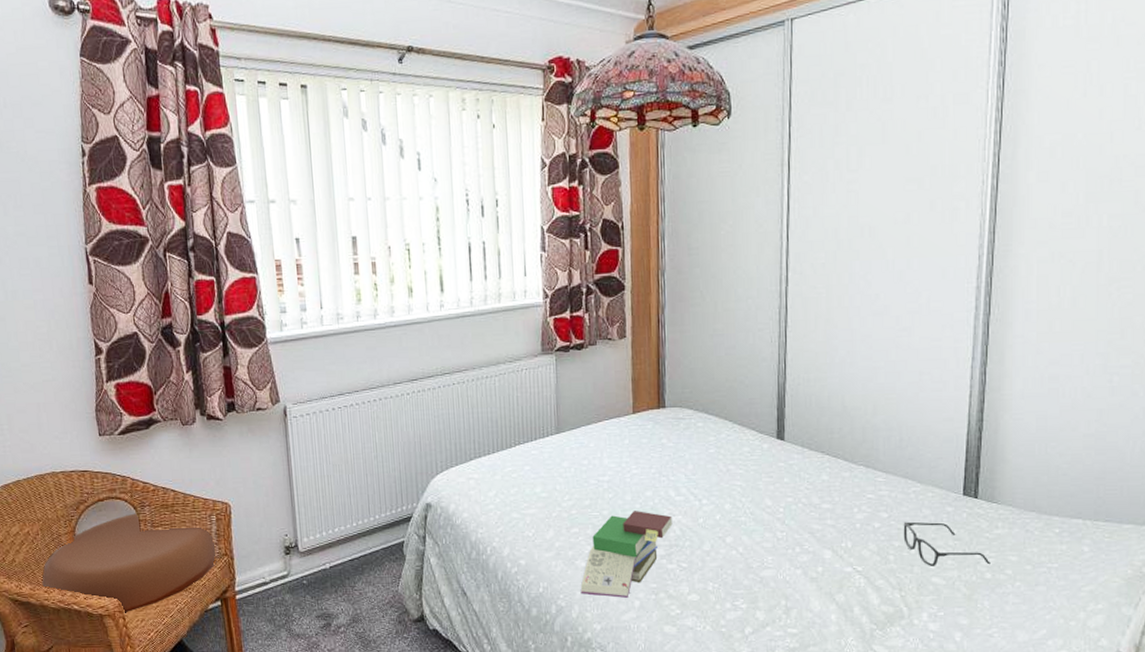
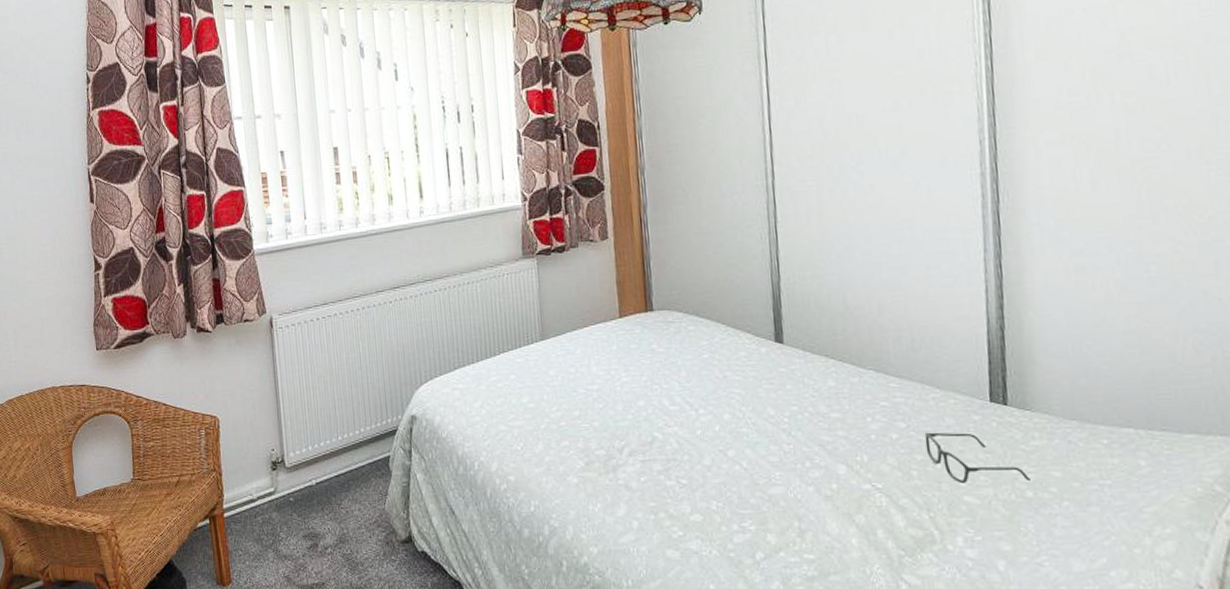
cushion: present [42,513,217,613] -> none [40,428,206,531]
book: present [580,511,673,599] -> none [574,422,669,519]

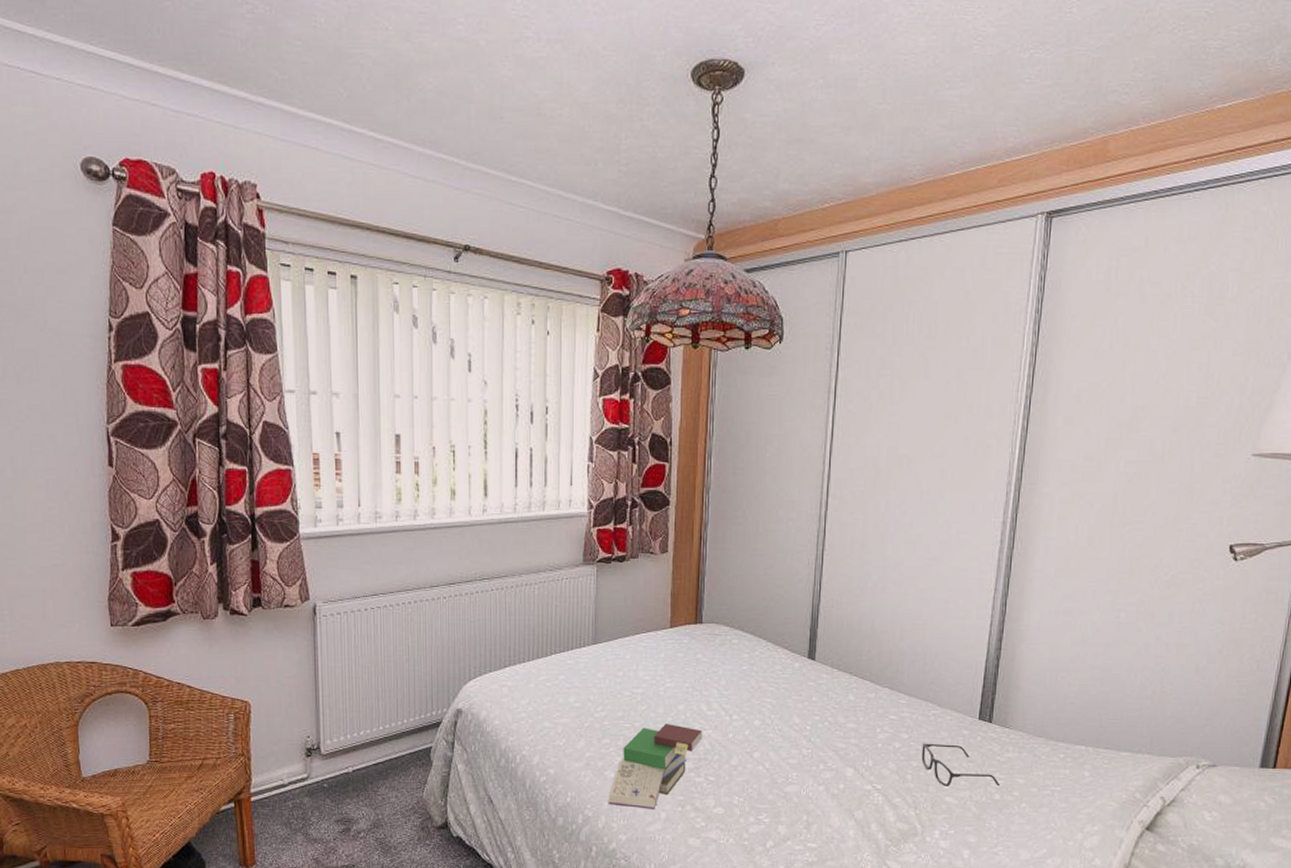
book: none [574,422,669,519] -> present [608,724,703,811]

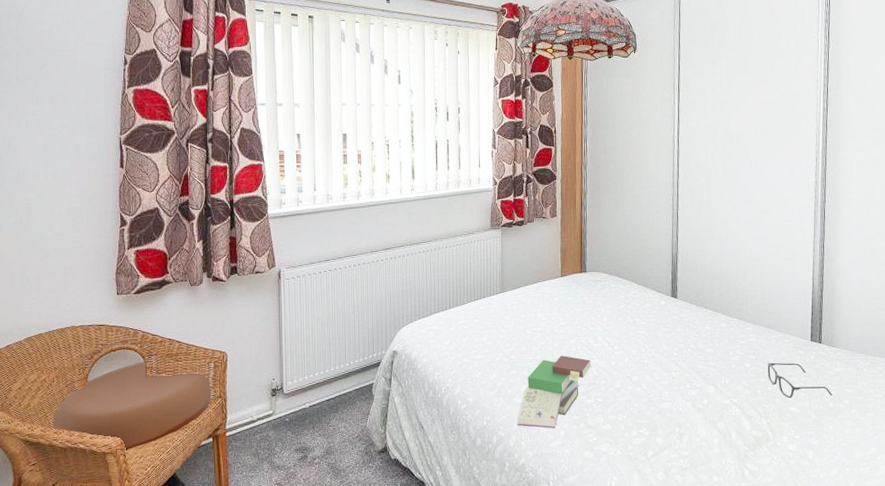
cushion: none [38,709,233,813] -> present [53,361,212,451]

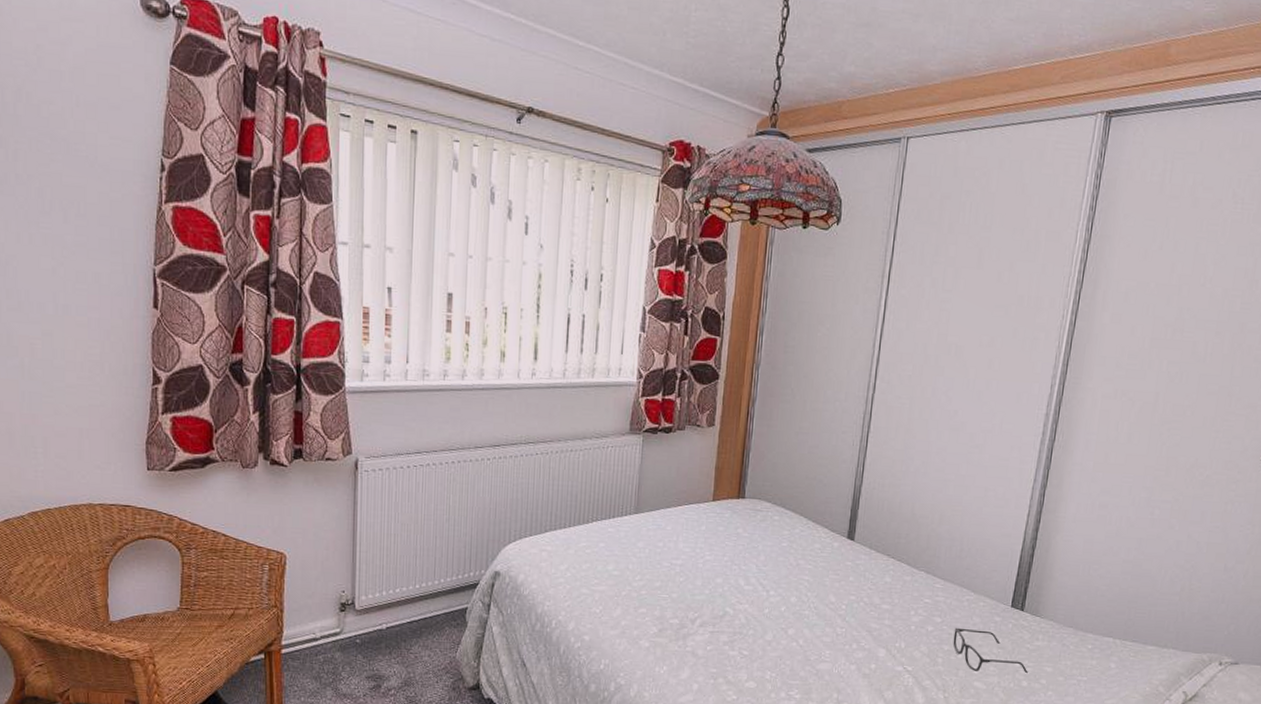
cushion: present [53,361,212,451] -> none [64,555,265,659]
book: present [517,355,591,429] -> none [641,596,739,682]

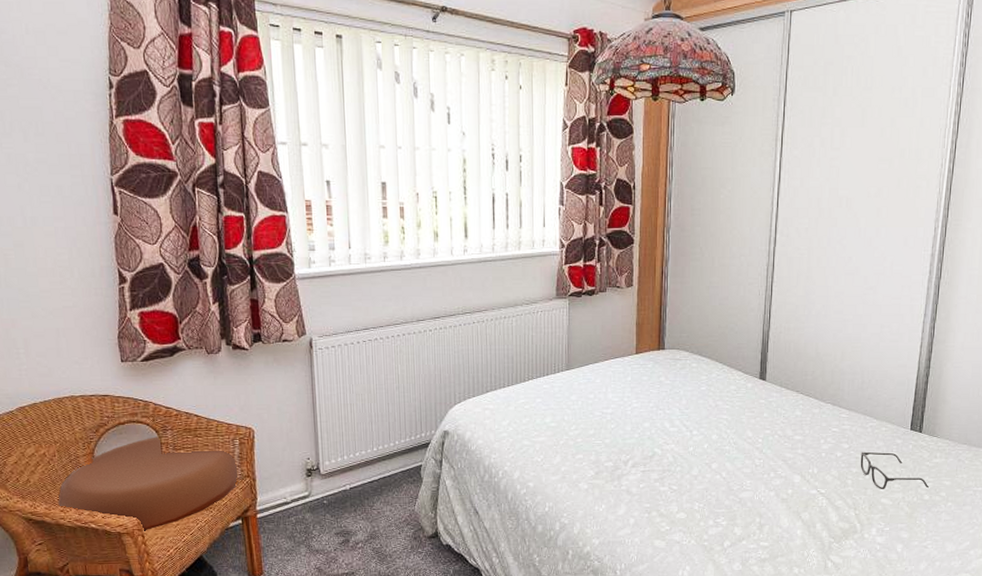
cushion: none [64,555,265,659] -> present [58,436,239,531]

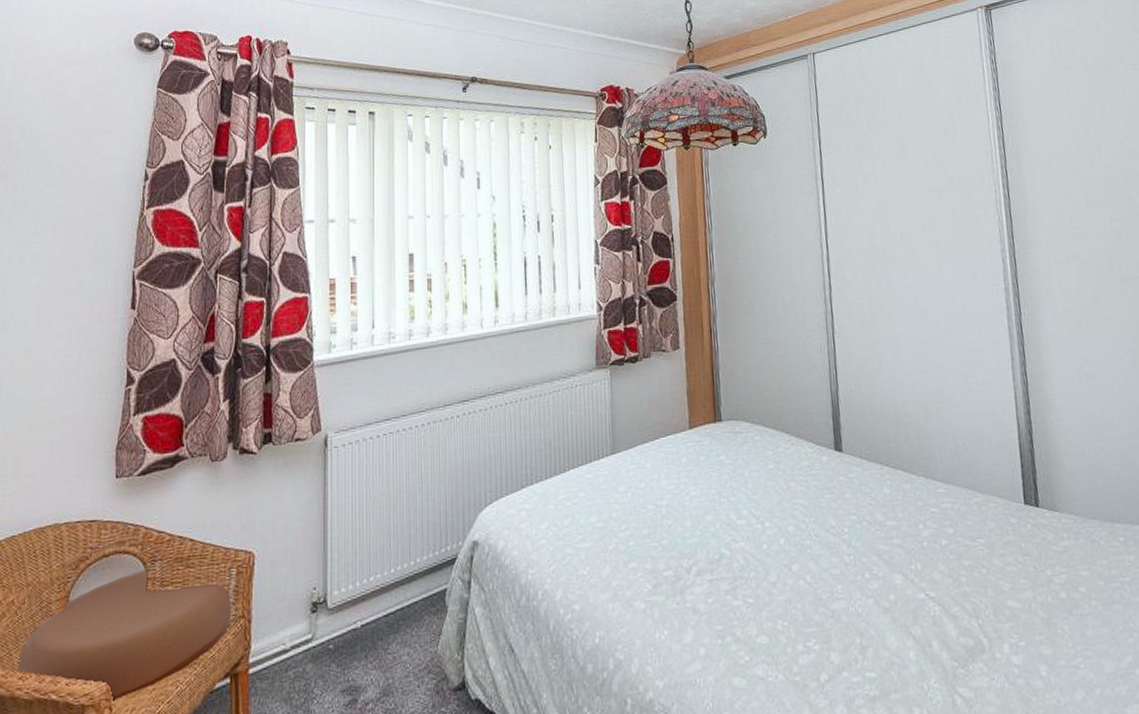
eyeglasses: present [860,451,929,490] -> none [970,536,1063,589]

